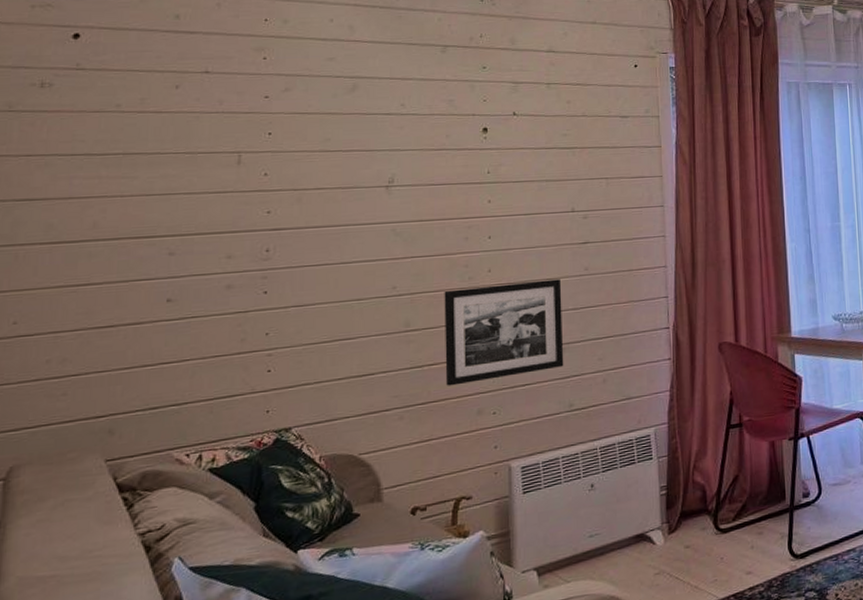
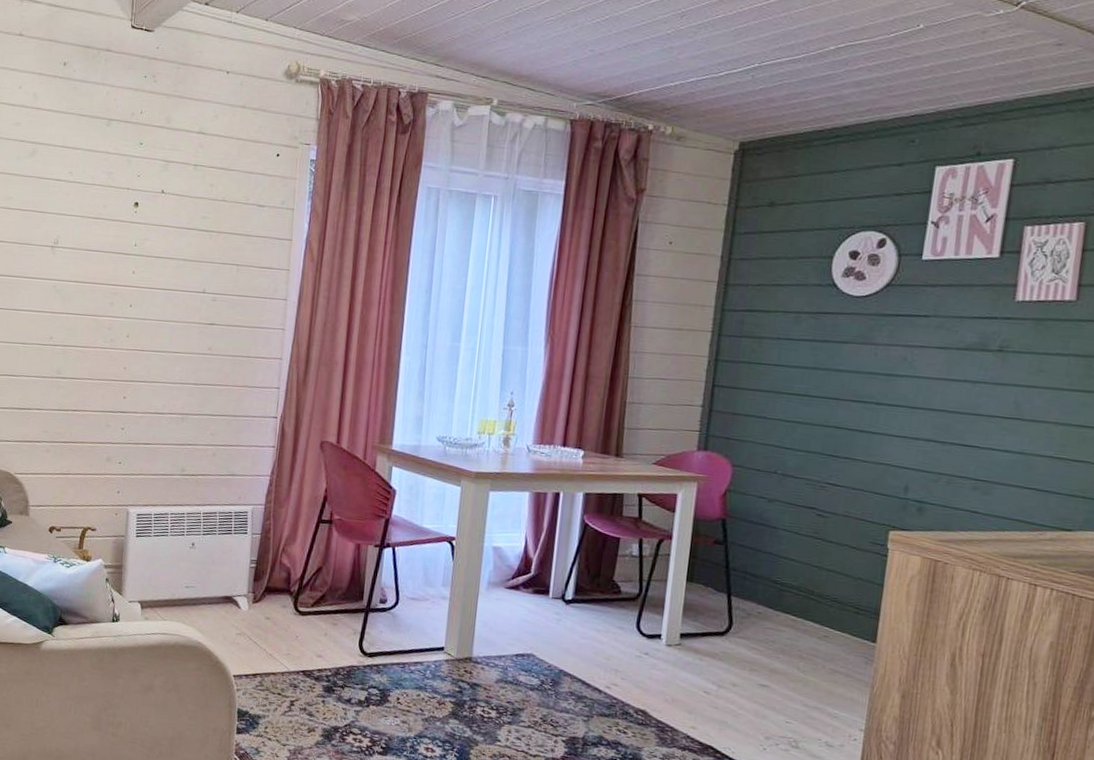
picture frame: present [444,279,564,386] -> none [84,347,187,435]

